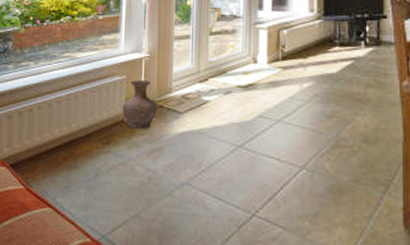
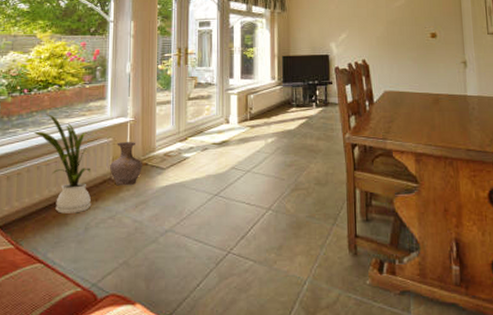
house plant: none [45,47,110,157] -> present [34,114,97,214]

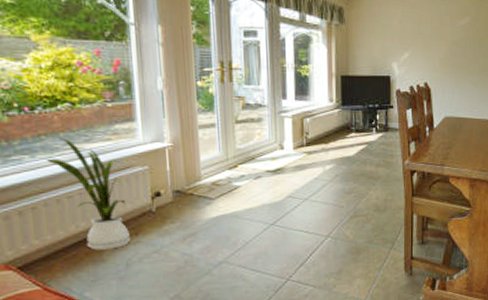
vase: present [109,142,142,186] -> none [147,170,188,219]

